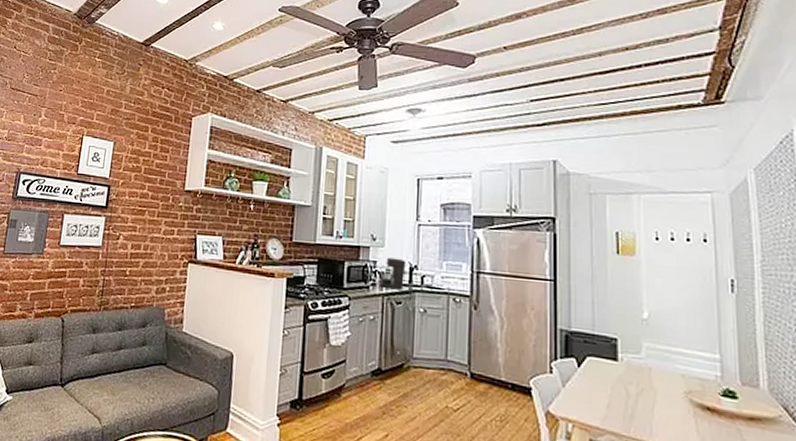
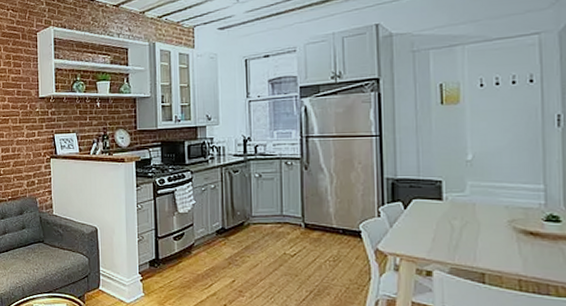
coffee maker: present [379,257,406,290] -> none [216,133,240,161]

